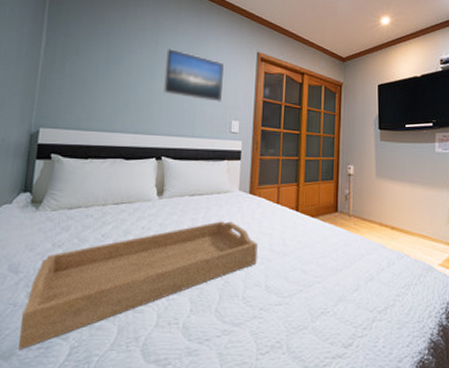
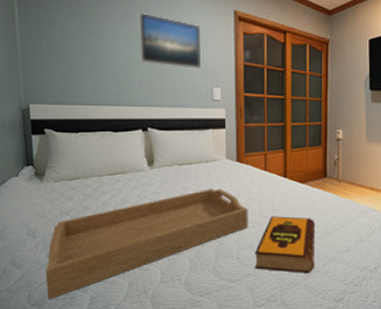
hardback book: none [261,251,326,315] -> present [255,216,316,274]

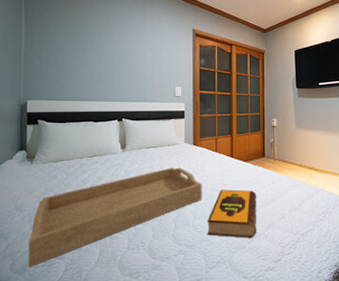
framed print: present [138,13,202,69] -> none [119,30,167,72]

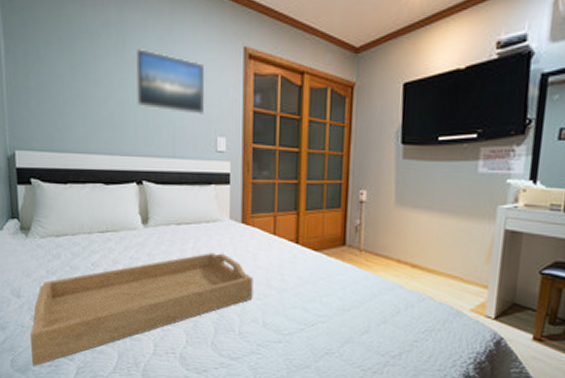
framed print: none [119,30,167,72] -> present [135,49,205,115]
hardback book: present [208,189,257,238] -> none [259,287,331,355]

